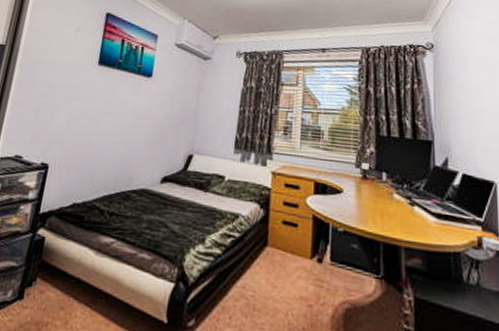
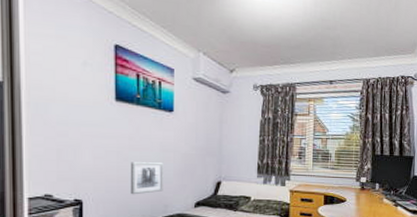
wall art: none [97,127,135,163] -> present [131,162,164,195]

